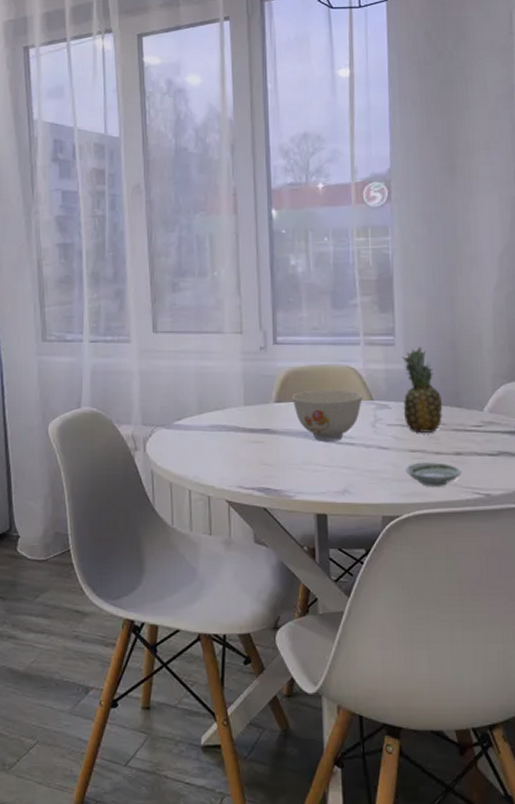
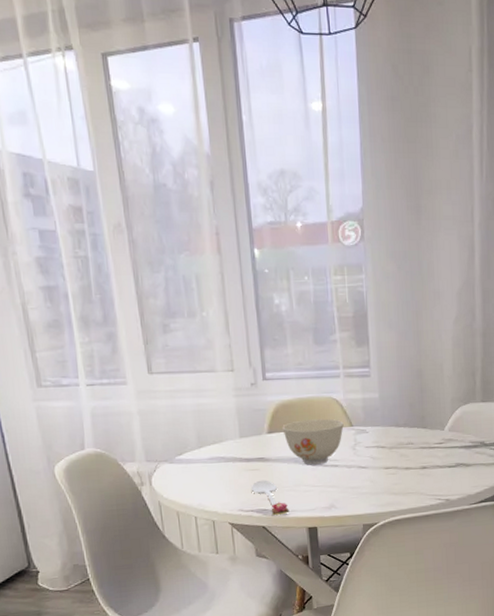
spoon: none [253,454,295,495] -> present [251,480,289,515]
fruit: present [402,347,443,433] -> none [377,377,411,452]
saucer: present [405,462,462,486] -> none [381,476,427,497]

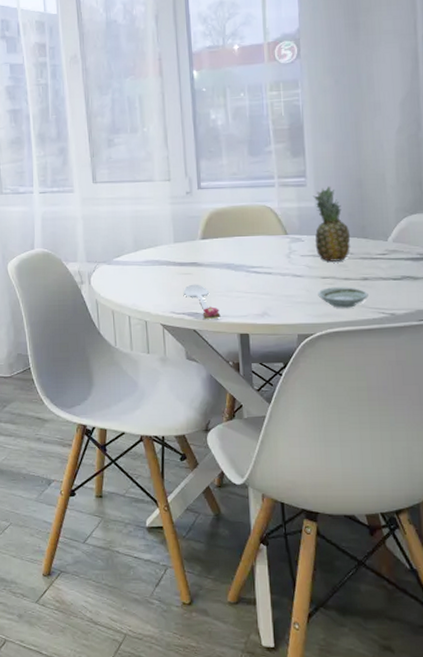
bowl: present [282,418,344,465] -> none [215,226,278,272]
fruit: none [377,377,411,452] -> present [313,186,351,262]
saucer: none [381,476,427,497] -> present [318,287,369,308]

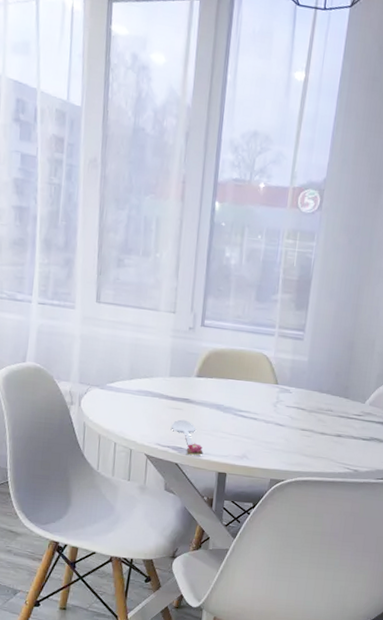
fruit: present [313,186,351,262] -> none [300,344,334,417]
saucer: present [318,287,369,308] -> none [295,439,339,460]

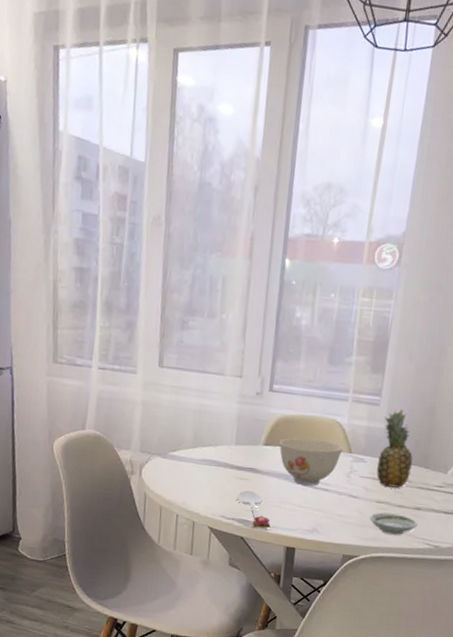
bowl: none [211,370,270,415] -> present [279,437,343,486]
saucer: none [295,439,339,460] -> present [369,512,418,535]
fruit: none [300,344,334,417] -> present [376,409,413,488]

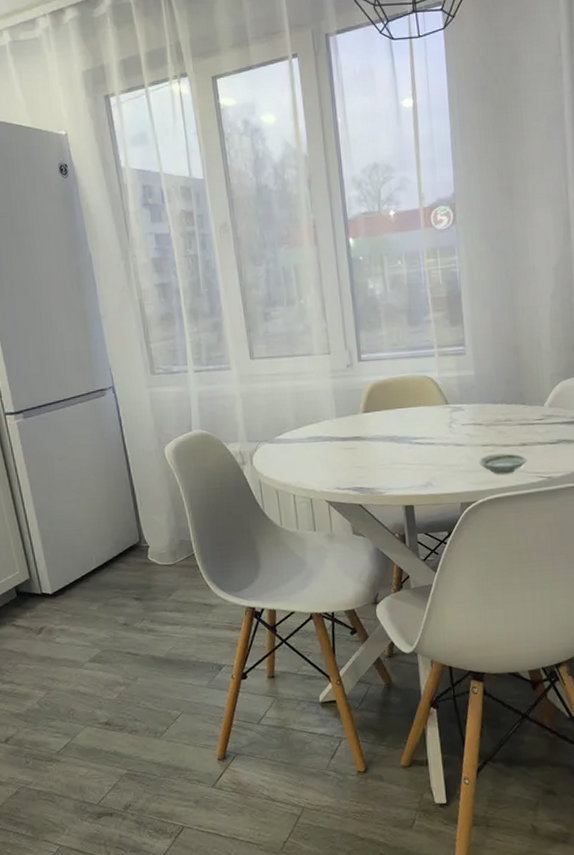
spoon: present [236,490,271,529] -> none [347,458,386,493]
bowl: present [279,437,343,486] -> none [377,397,439,444]
fruit: present [376,409,413,488] -> none [472,354,509,429]

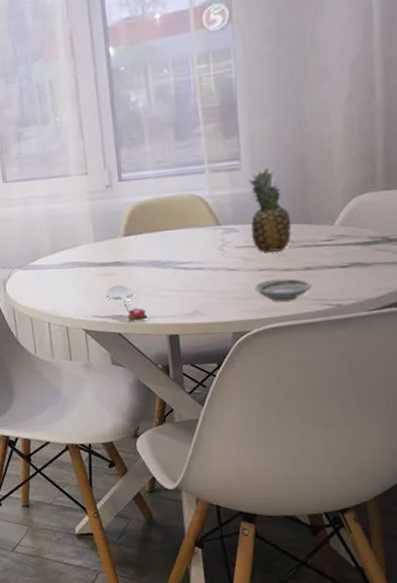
spoon: none [347,458,386,493] -> present [106,284,148,321]
fruit: none [472,354,509,429] -> present [248,168,292,252]

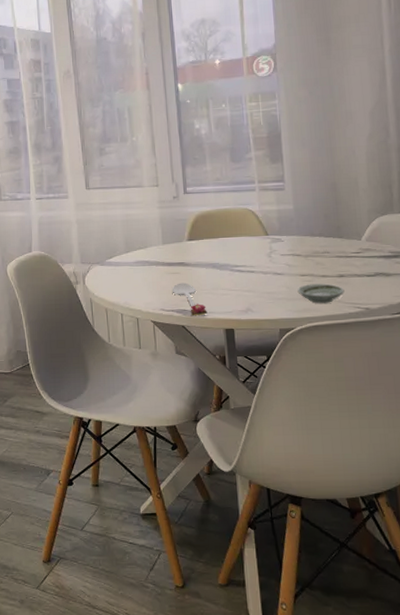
fruit: present [248,168,292,252] -> none [291,190,327,260]

